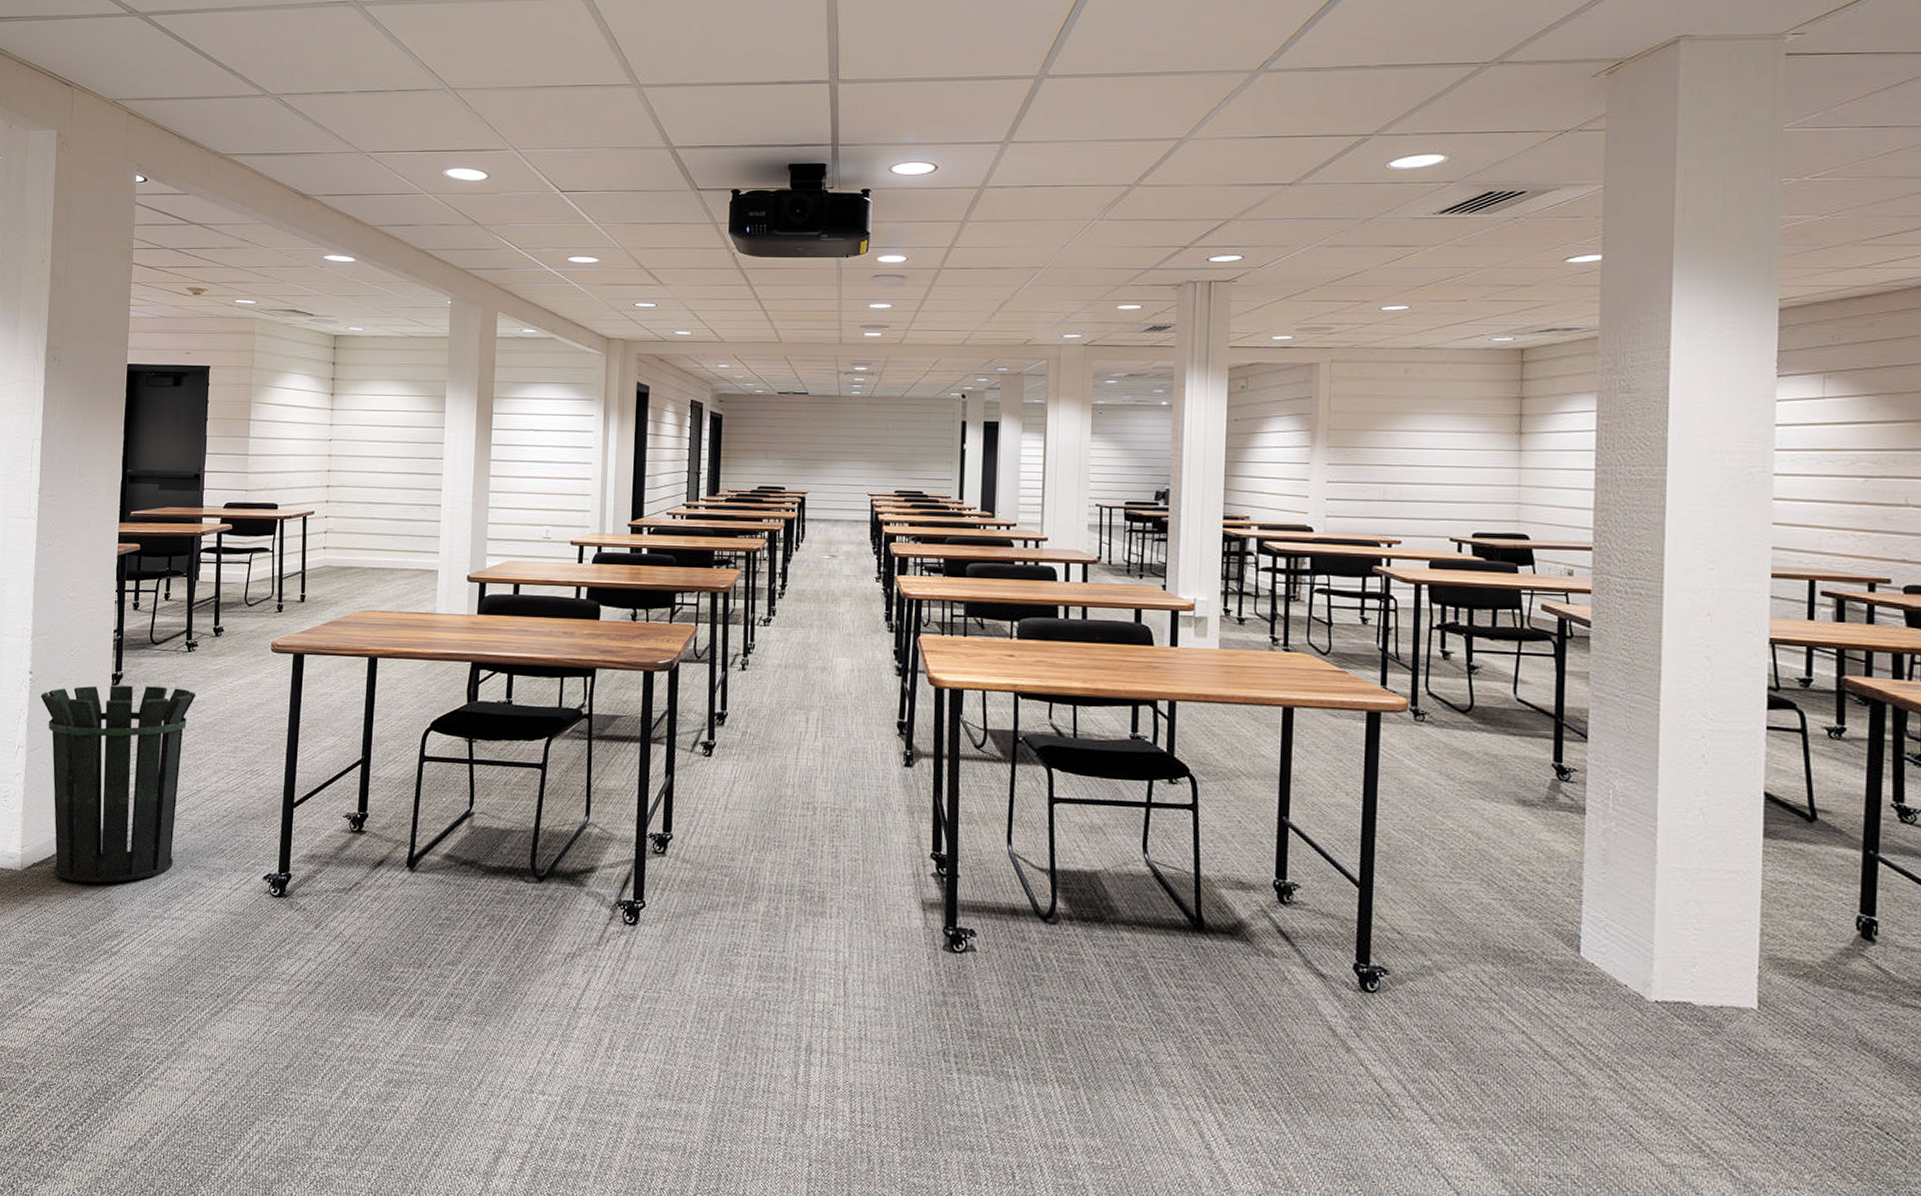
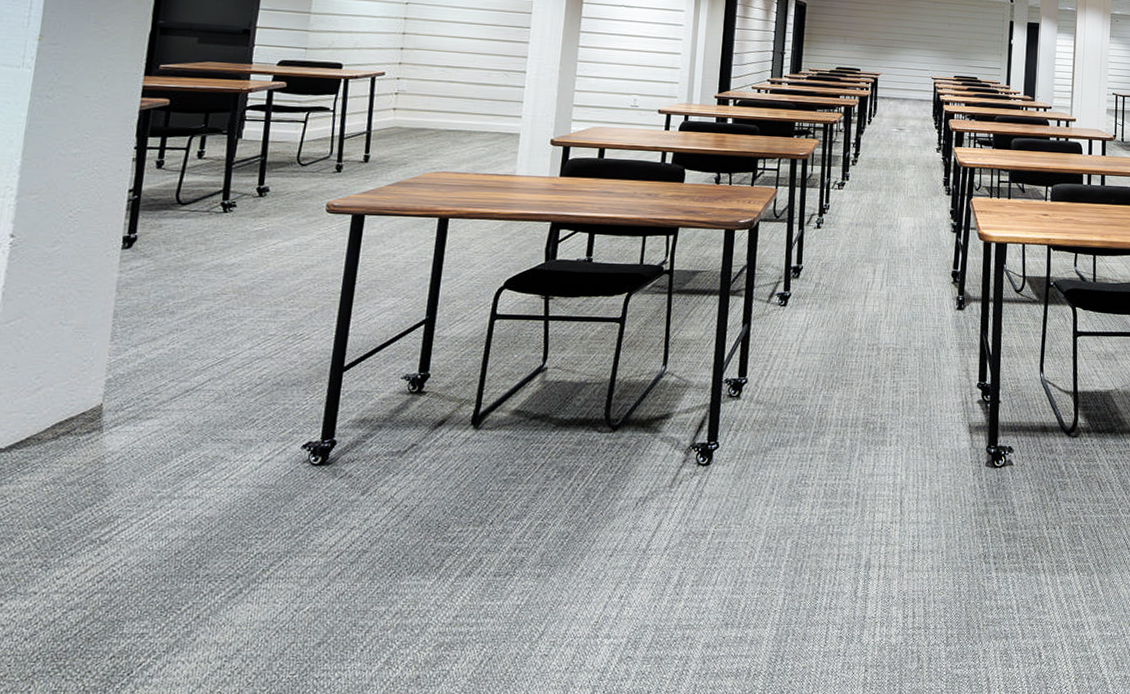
waste bin: present [40,685,196,883] -> none [23,248,231,465]

